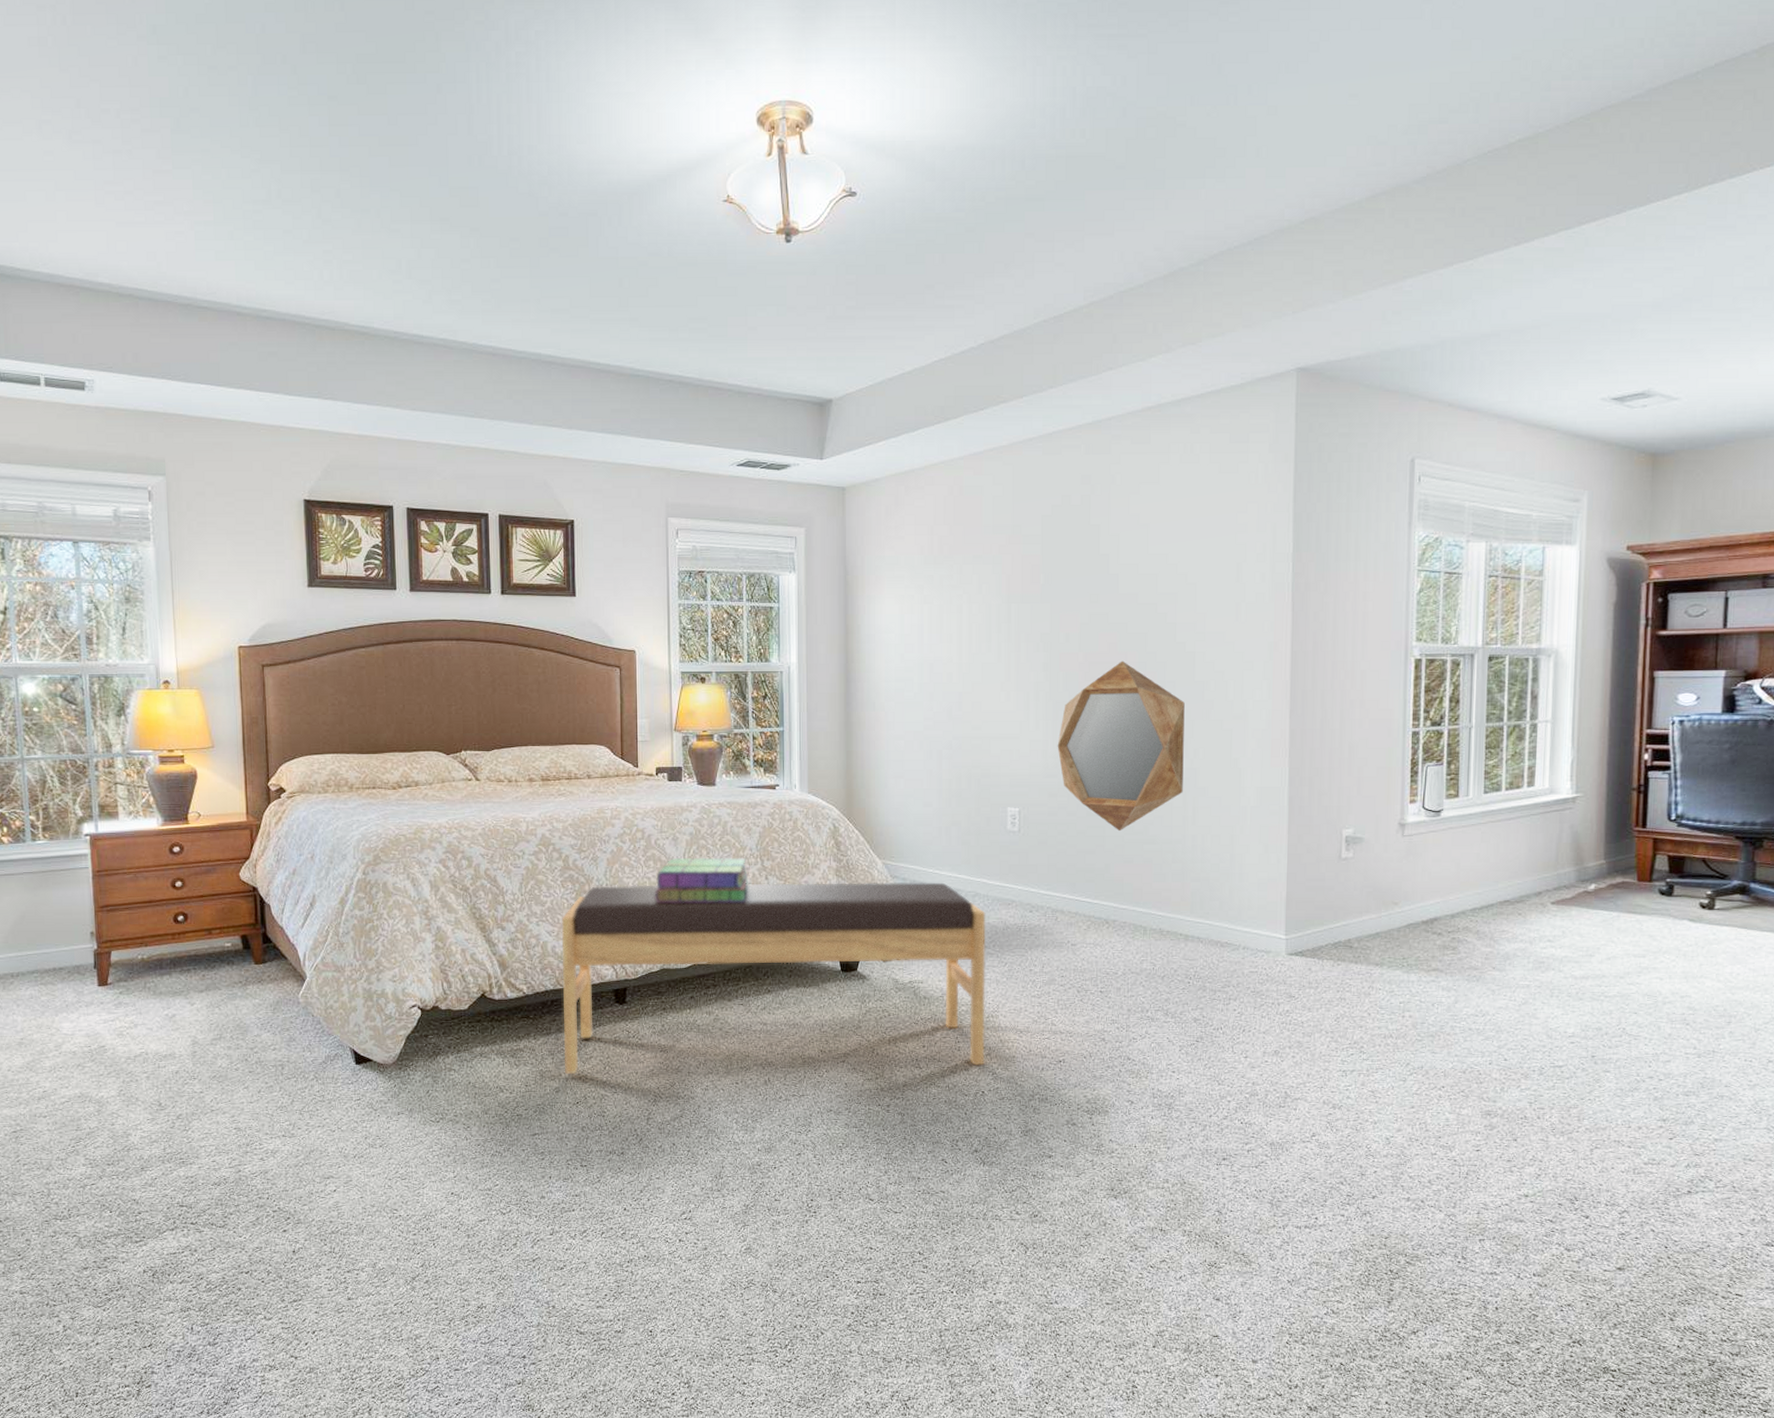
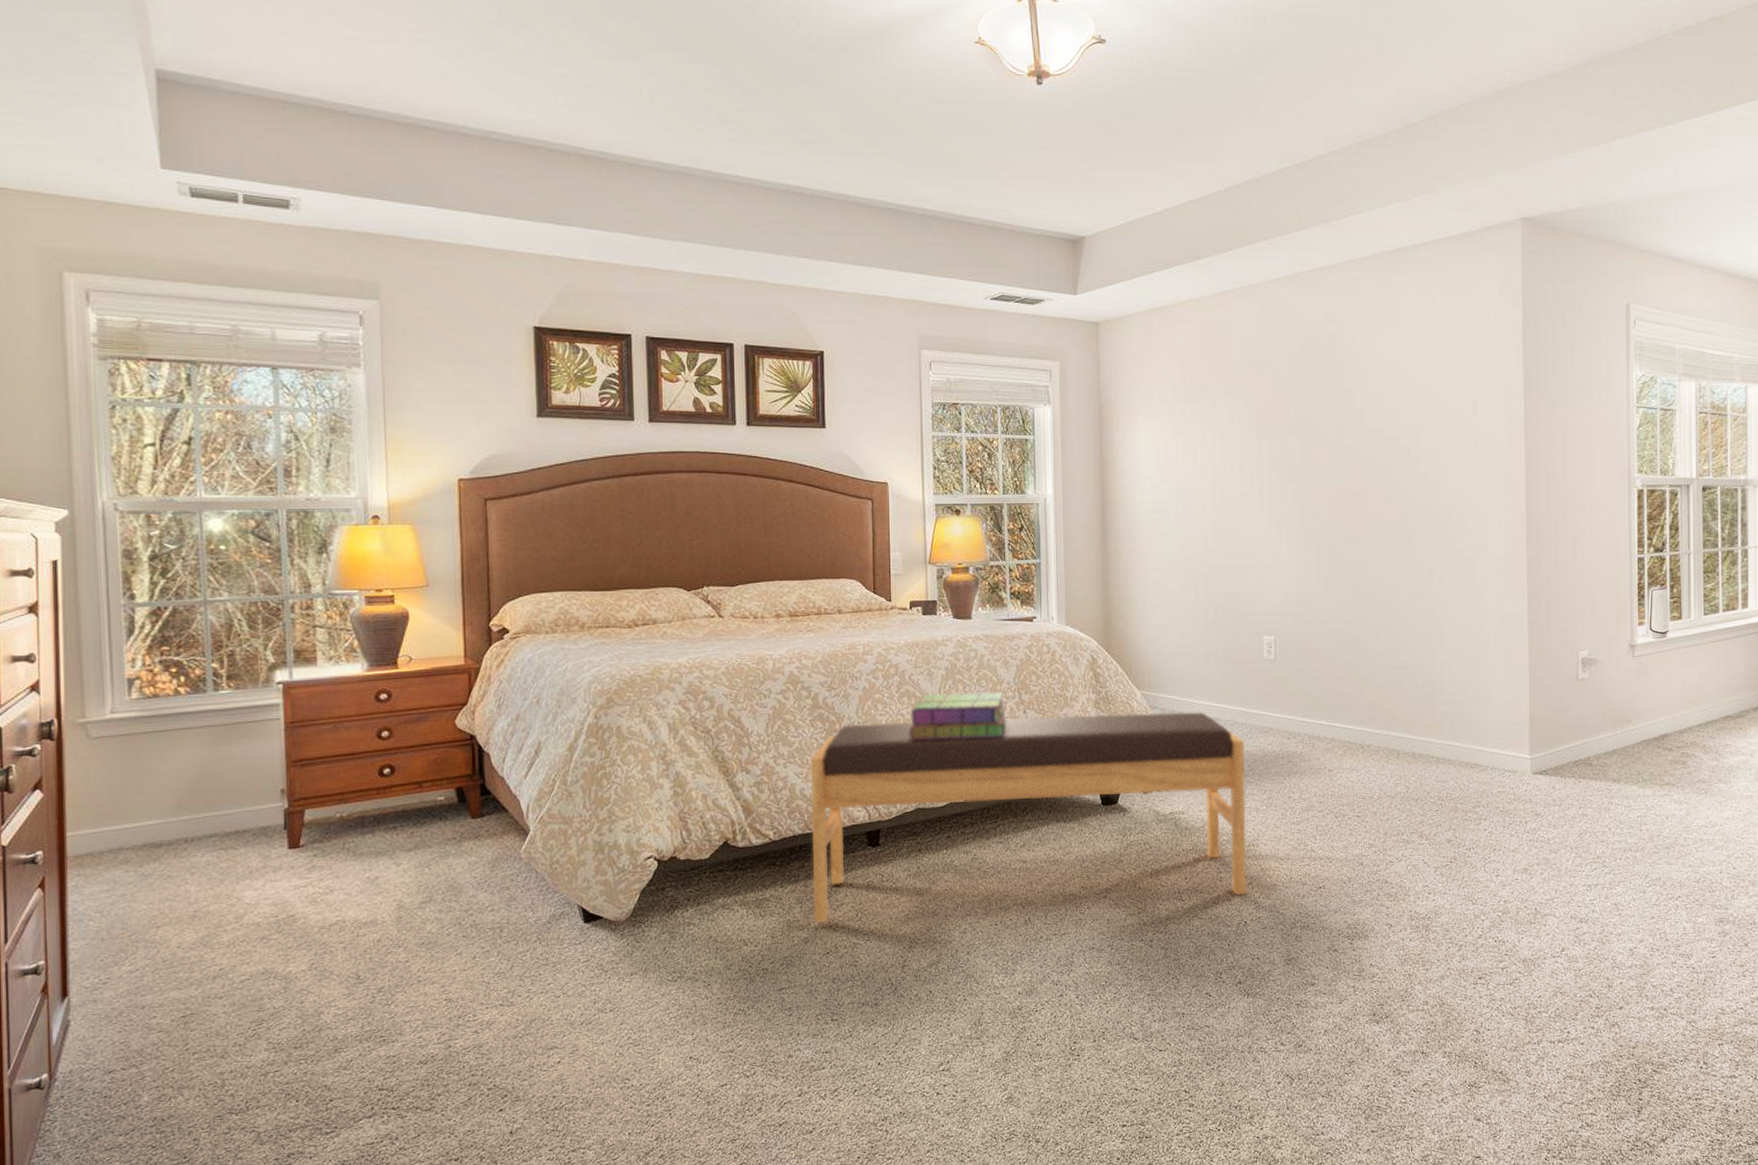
home mirror: present [1057,660,1185,832] -> none [1310,492,1430,658]

